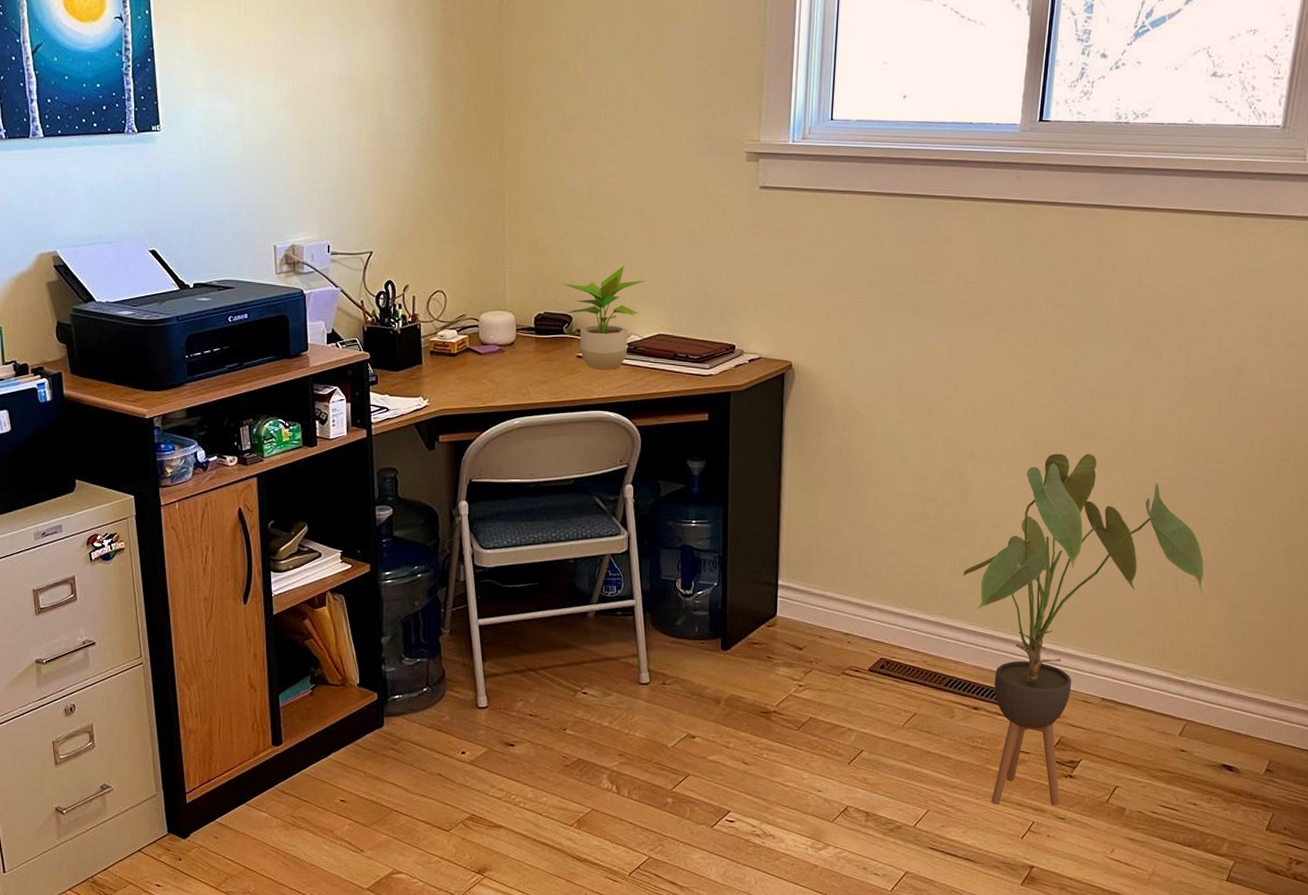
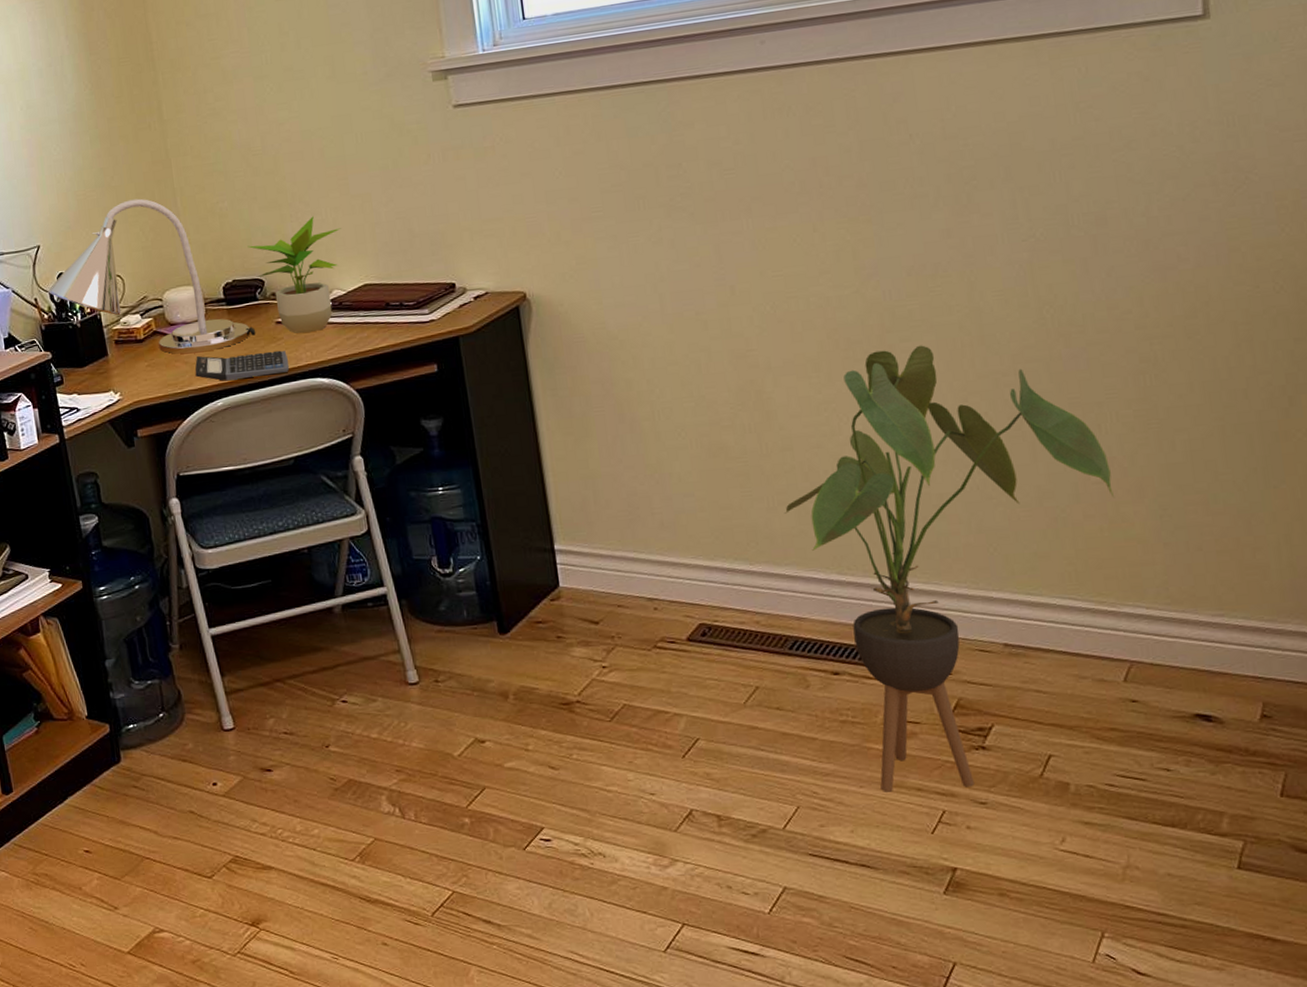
table lamp: none [374,222,558,374] -> present [47,198,256,354]
calculator: none [498,377,582,403] -> present [195,350,289,382]

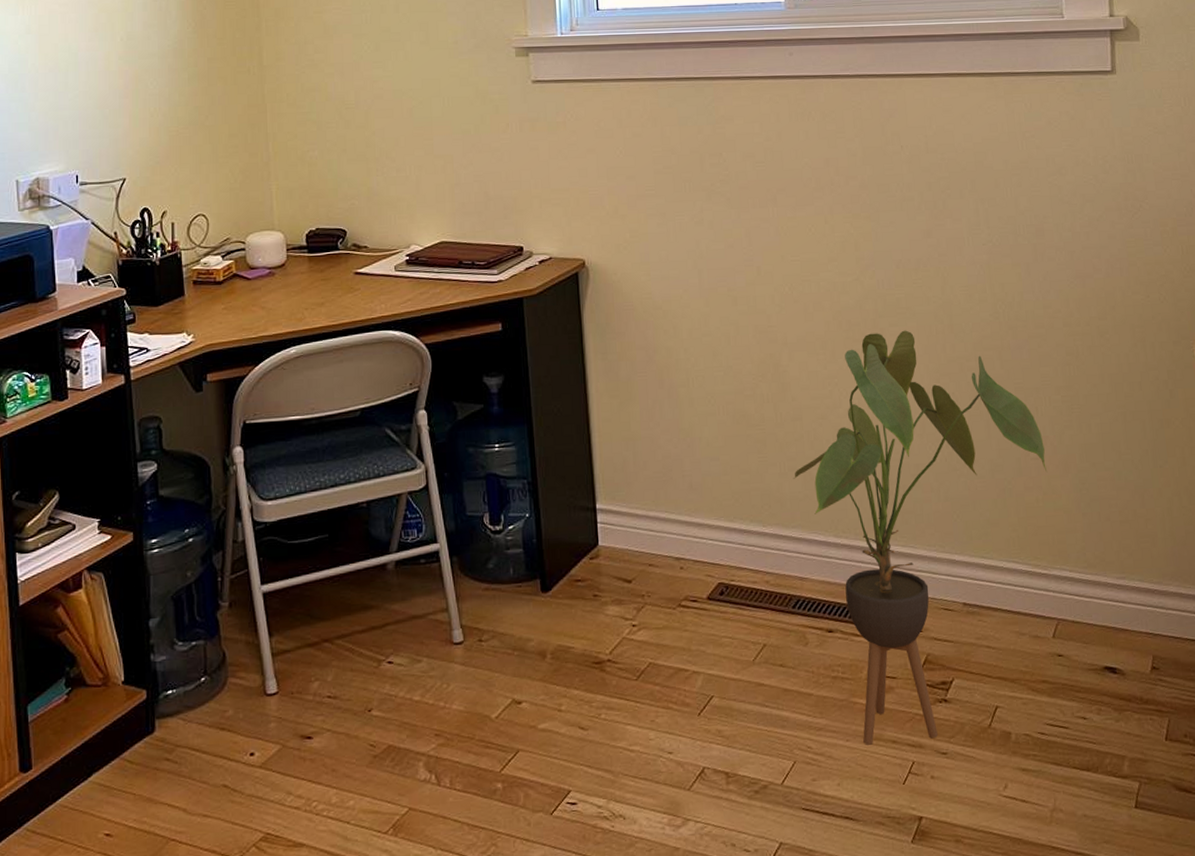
table lamp: present [47,198,256,354] -> none [129,140,335,299]
calculator: present [195,350,289,382] -> none [271,301,363,329]
potted plant: present [247,216,341,334] -> none [333,172,423,286]

